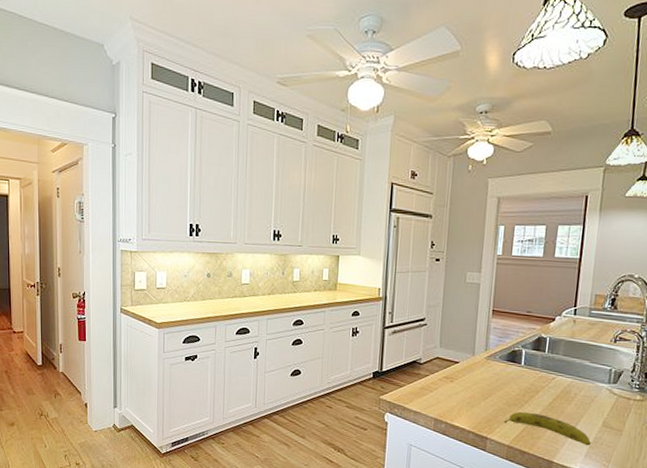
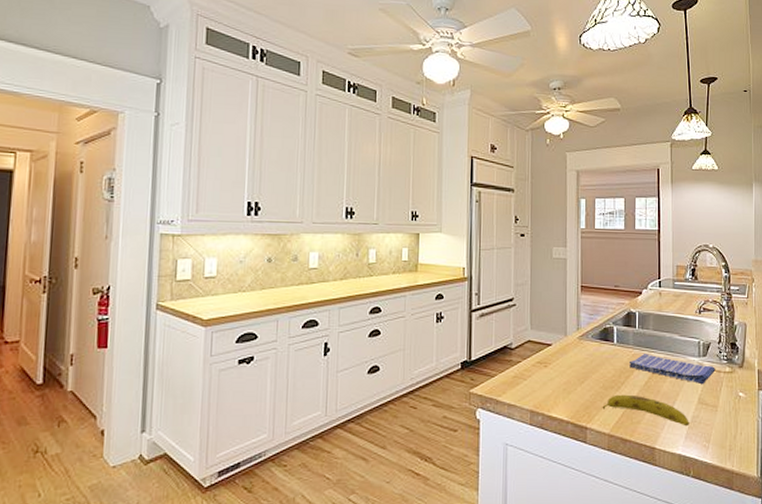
dish towel: none [534,377,625,410] -> present [628,354,715,385]

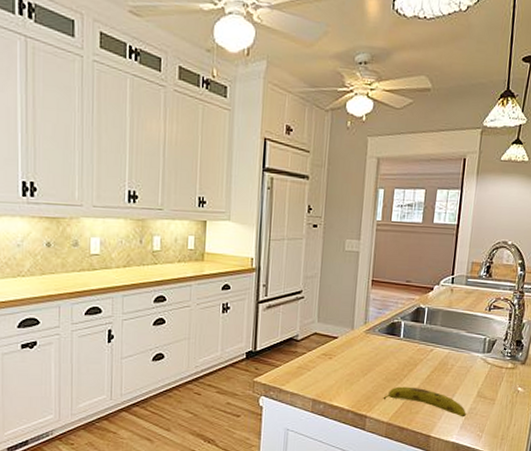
dish towel: present [628,354,715,385] -> none [413,349,498,379]

